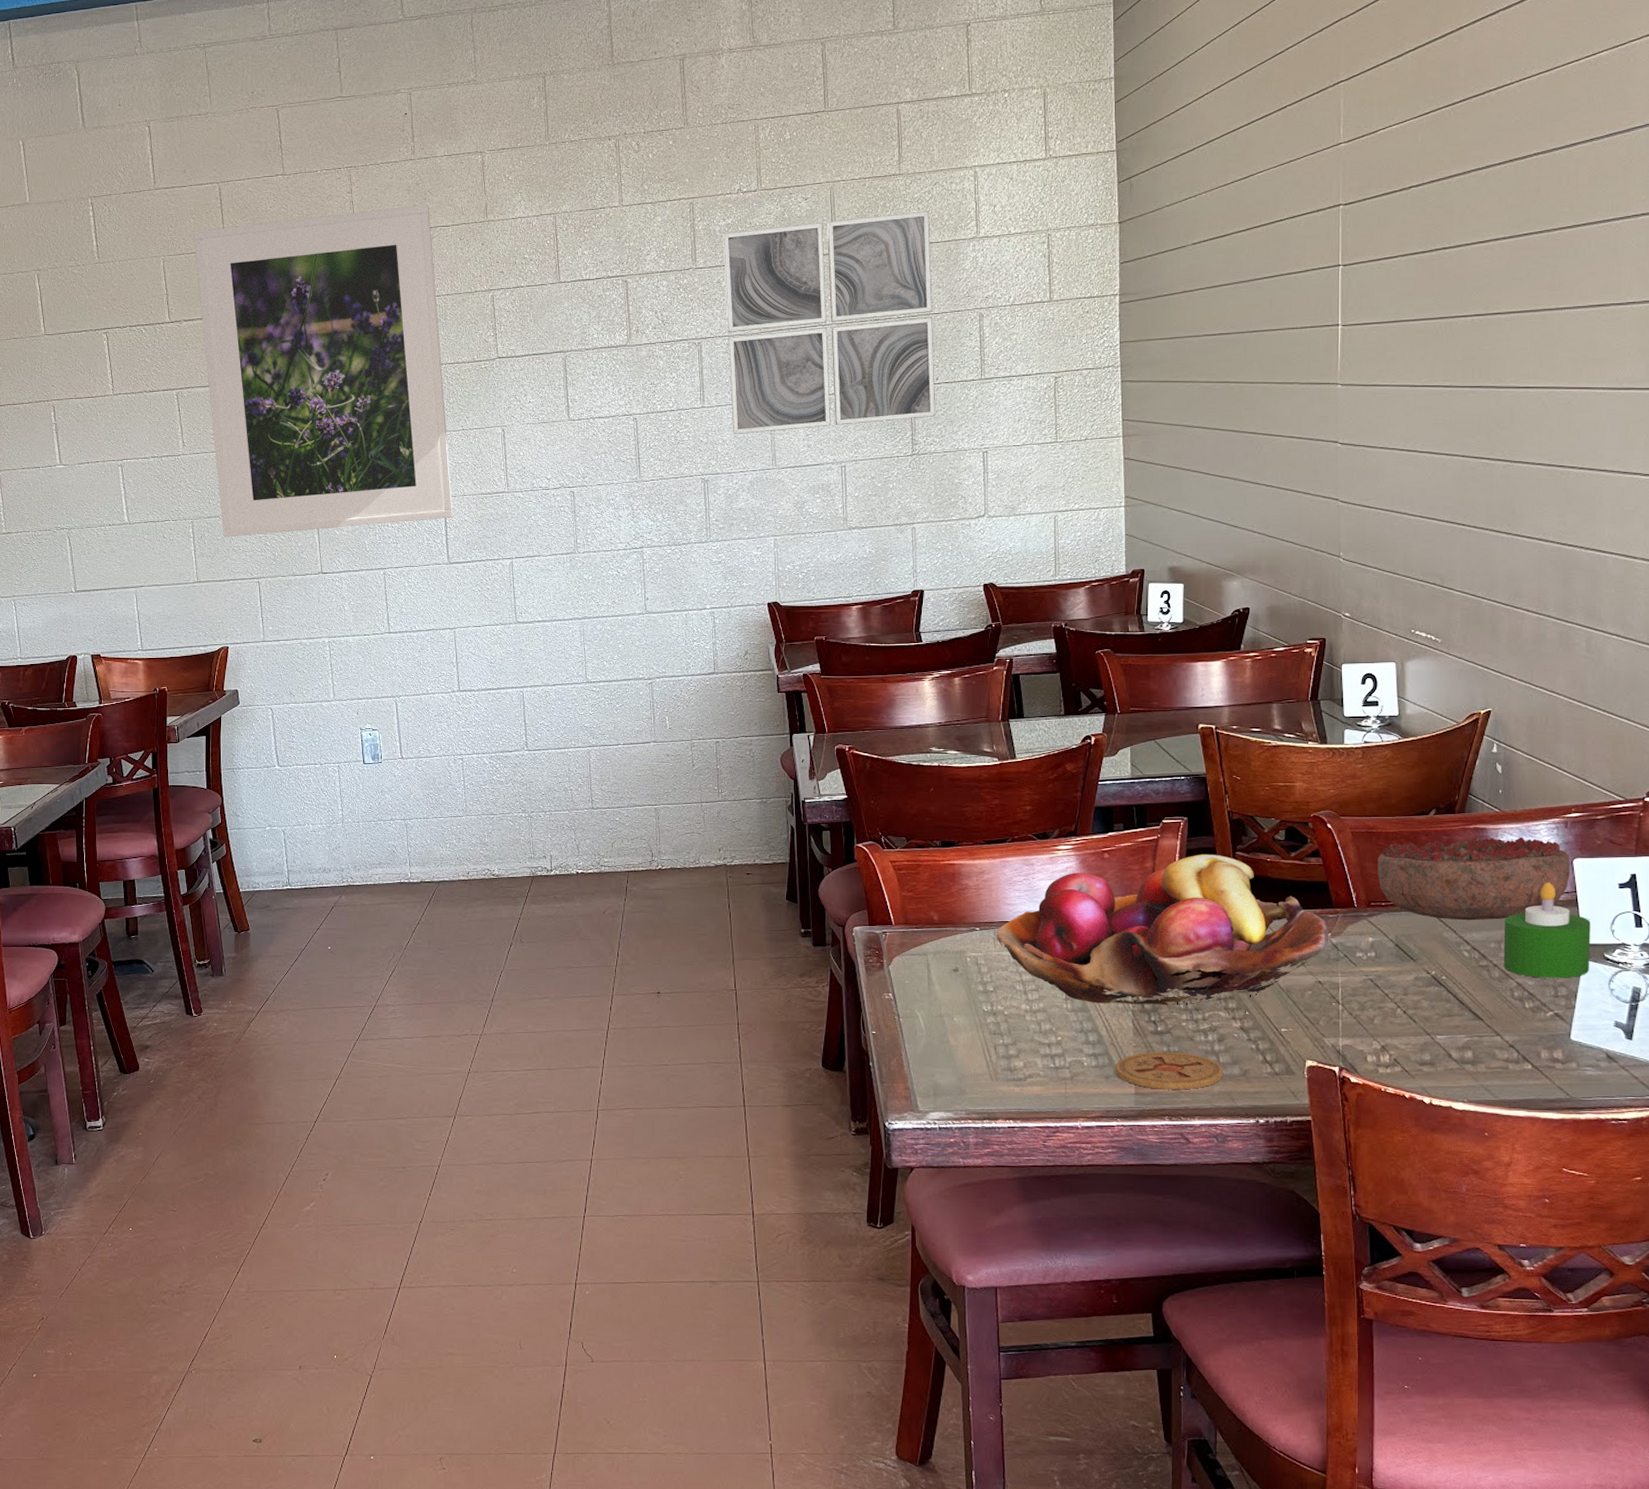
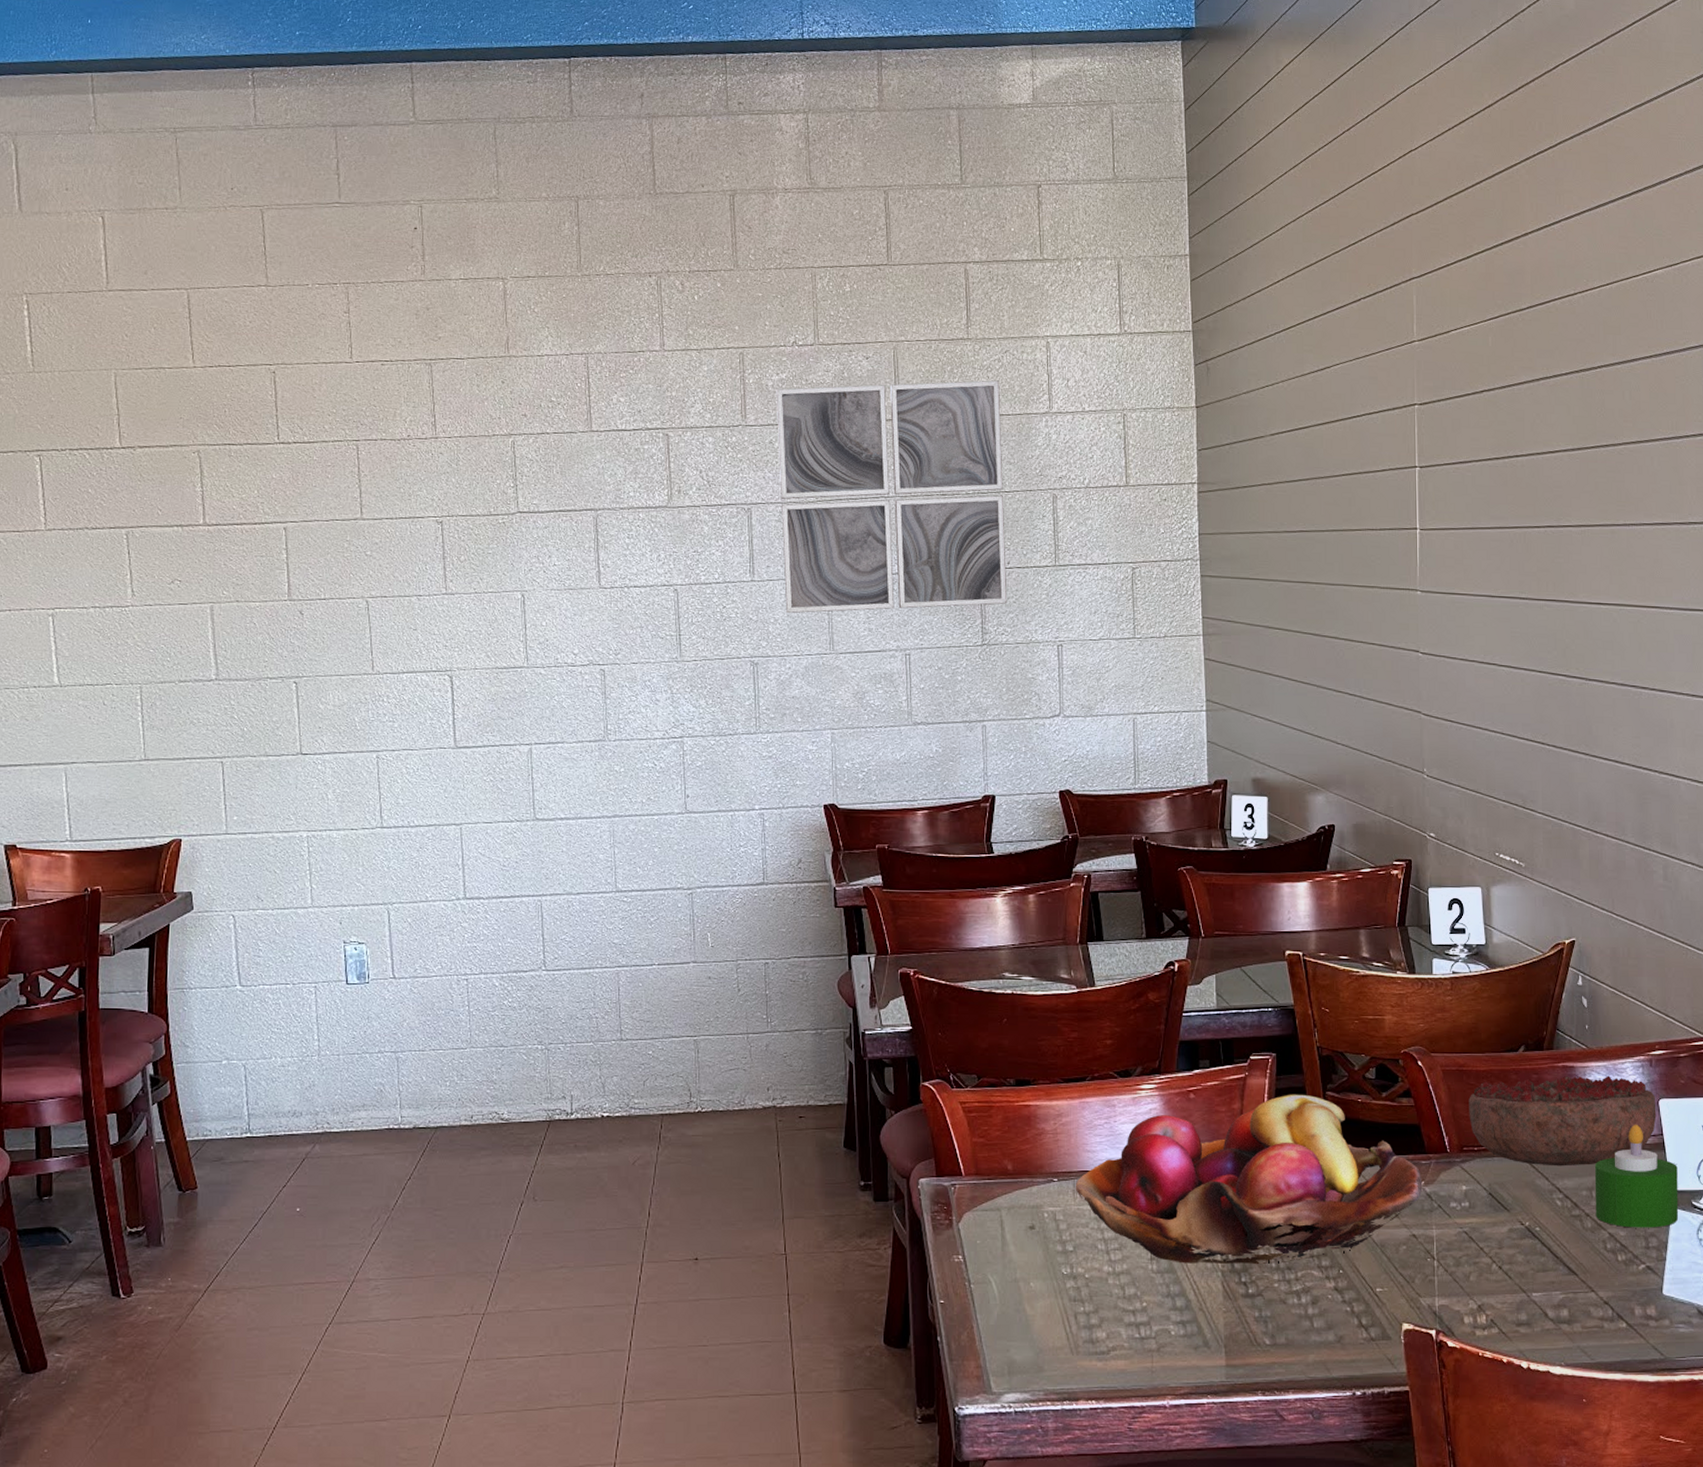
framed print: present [193,204,453,537] -> none [154,332,462,707]
coaster: present [1115,1052,1223,1090] -> none [1204,1318,1318,1360]

